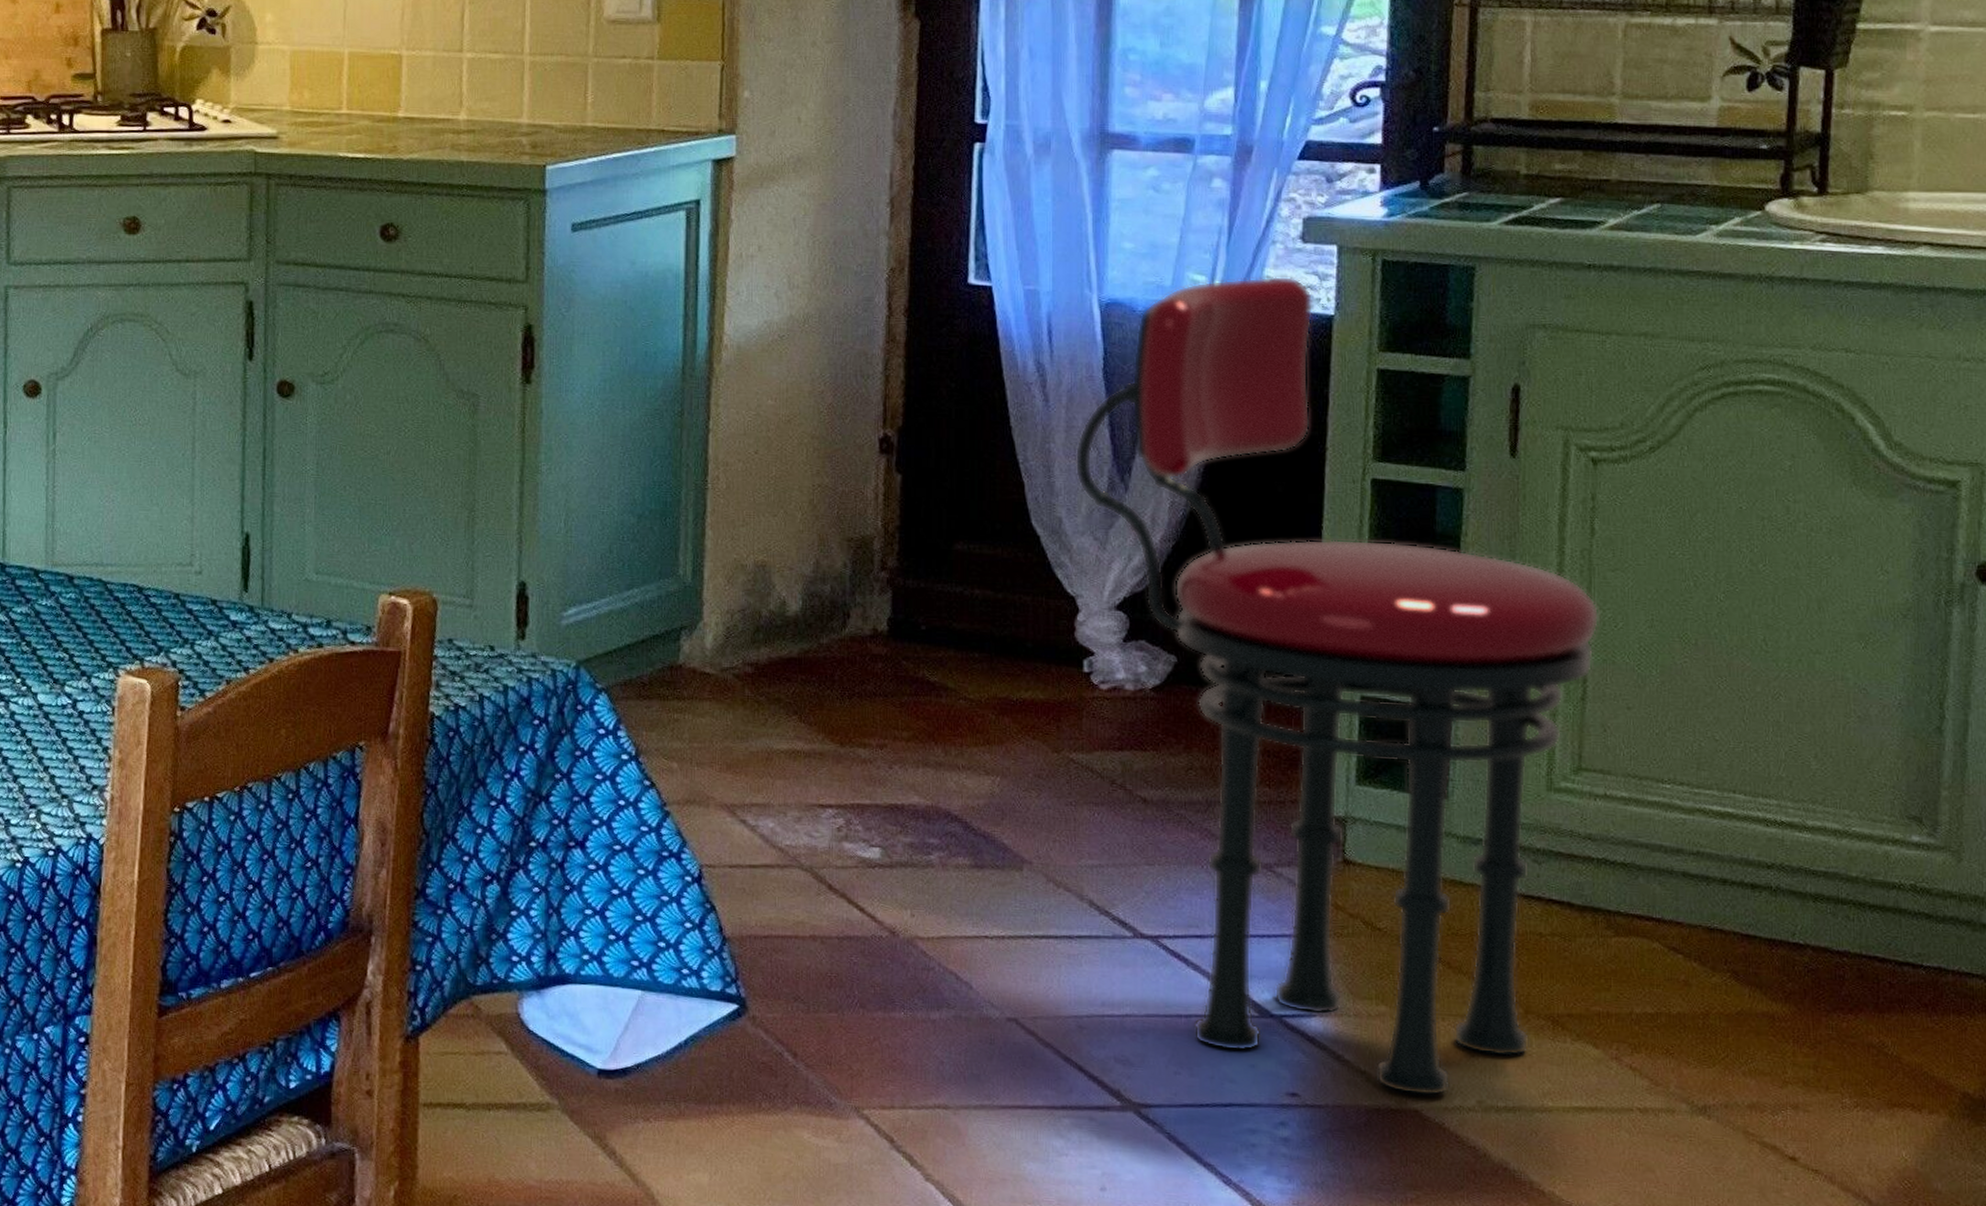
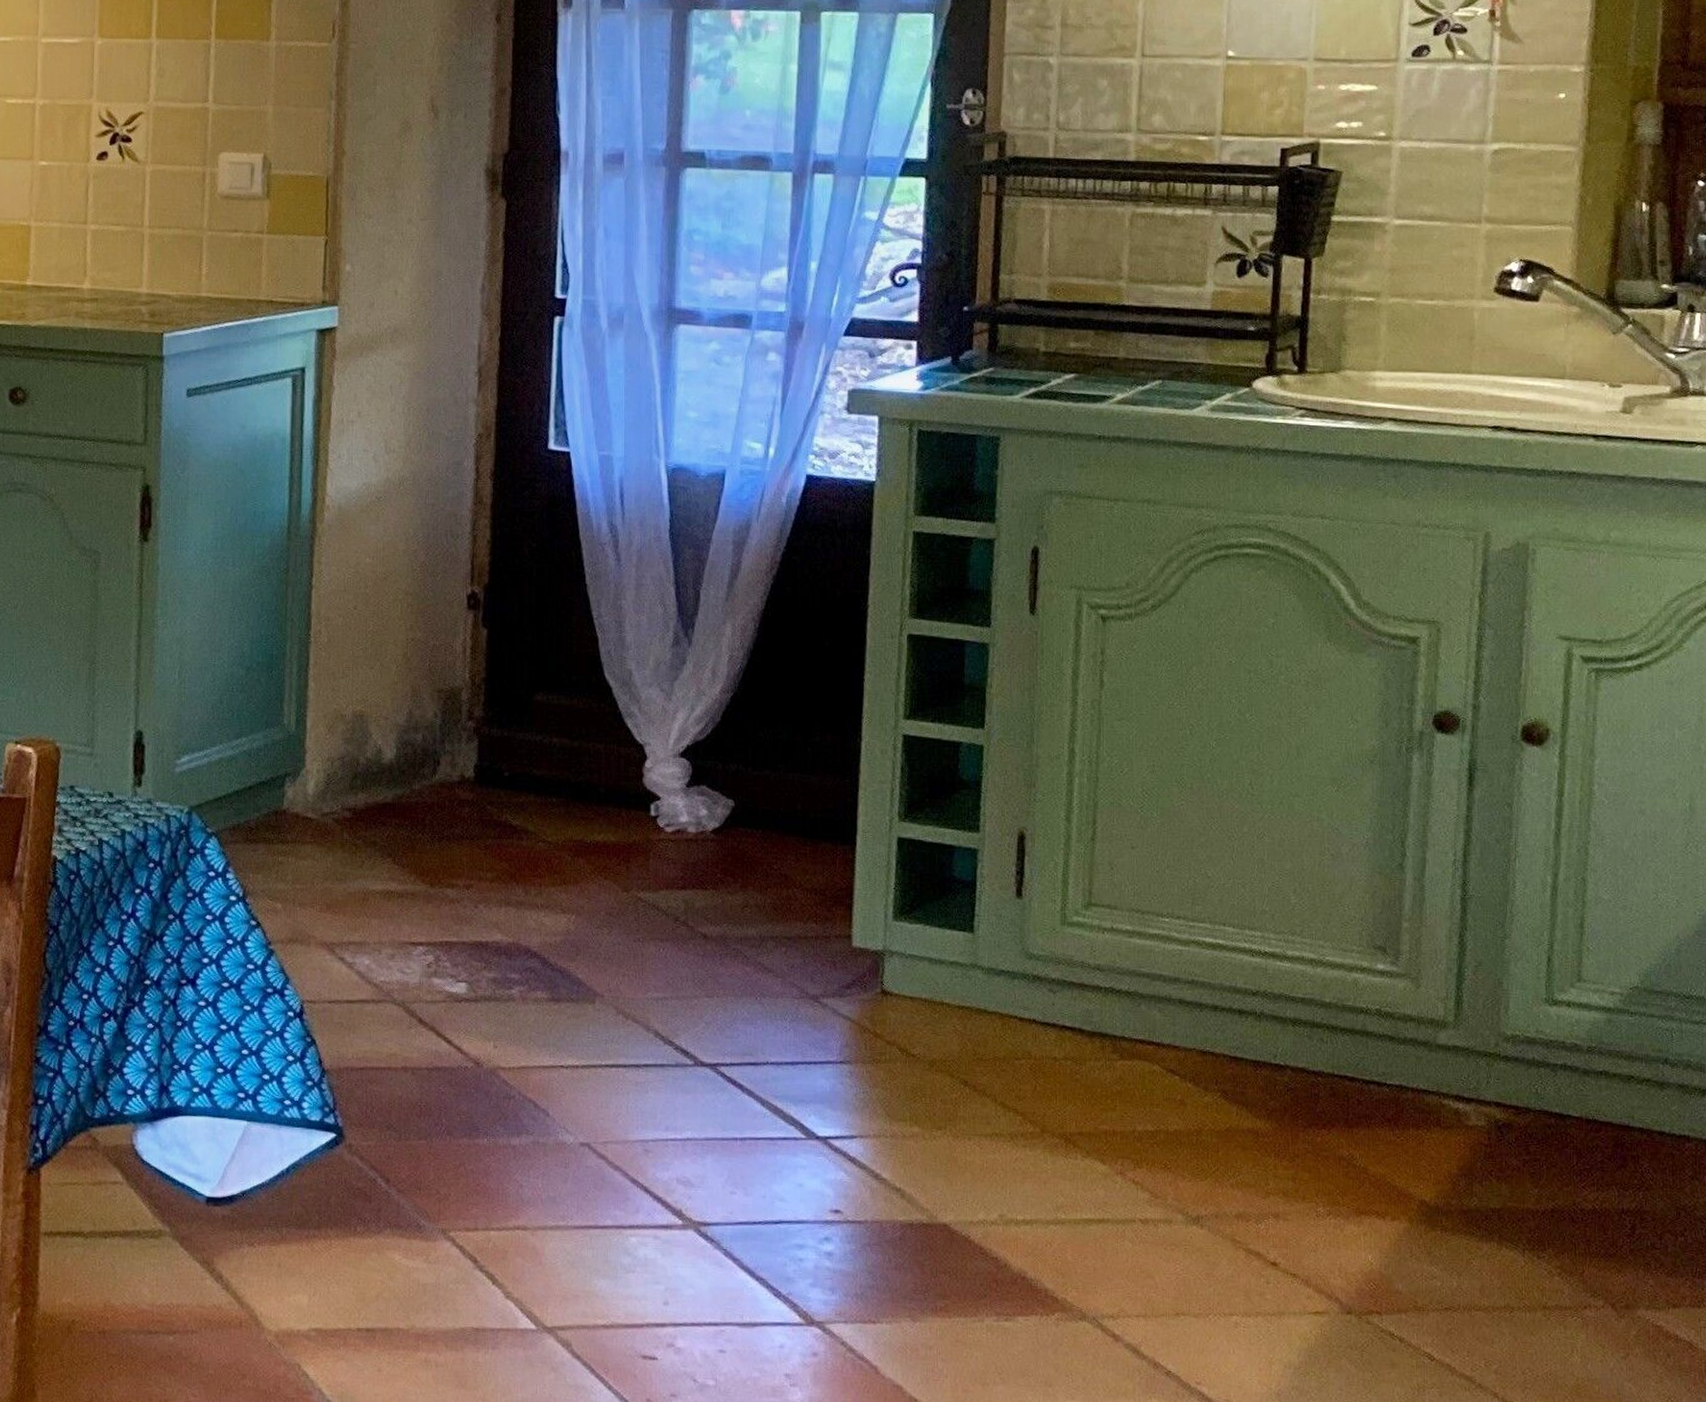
stool: present [1075,276,1600,1096] -> none [644,444,1108,1211]

